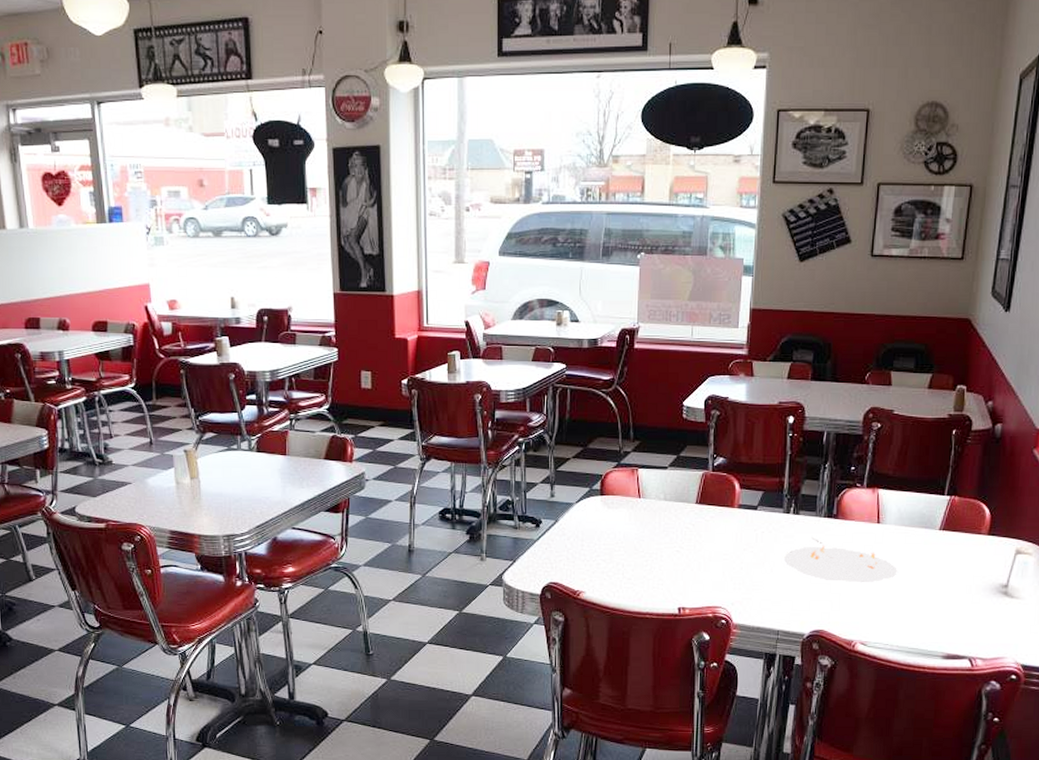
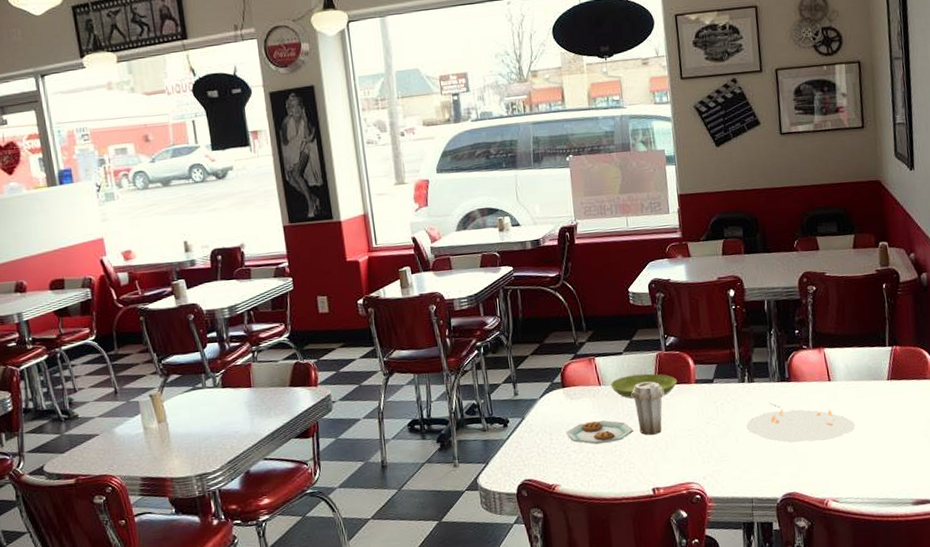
plate: none [597,500,705,557] -> present [565,381,665,445]
saucer: none [650,491,720,516] -> present [610,373,678,399]

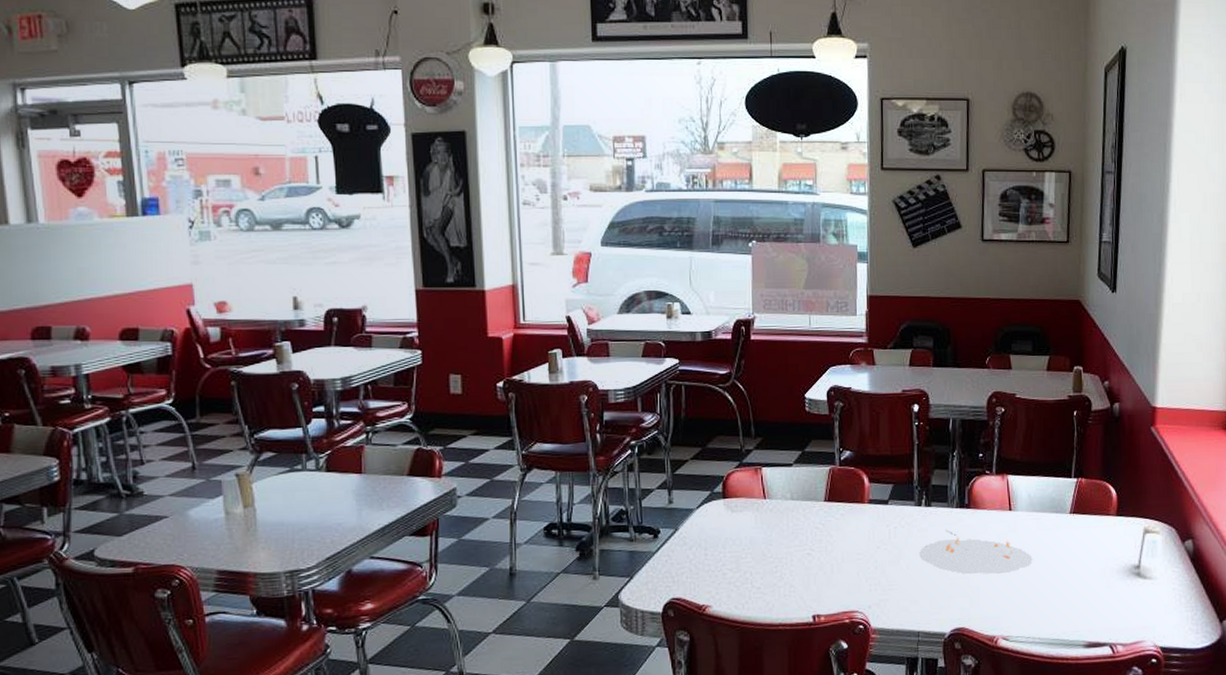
plate: present [565,381,665,445] -> none [722,498,835,564]
saucer: present [610,373,678,399] -> none [776,489,850,516]

